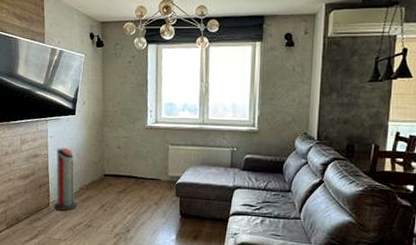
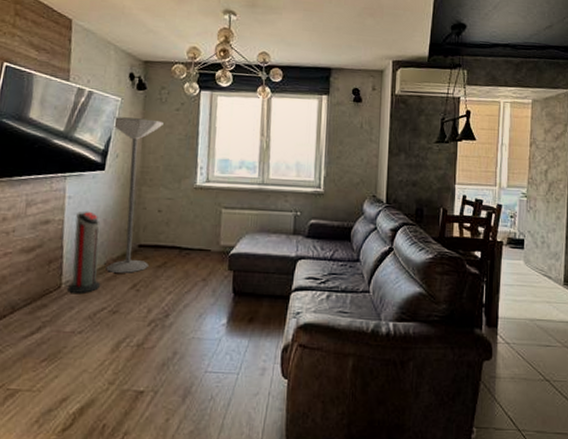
floor lamp: none [79,70,119,197] -> present [106,117,163,273]

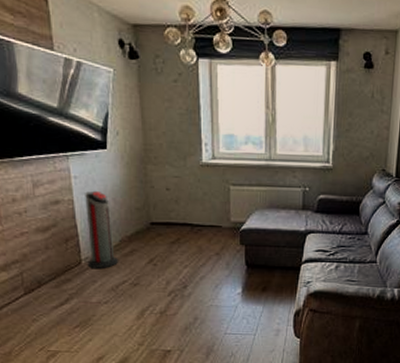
floor lamp: present [106,117,163,273] -> none [108,90,164,249]

